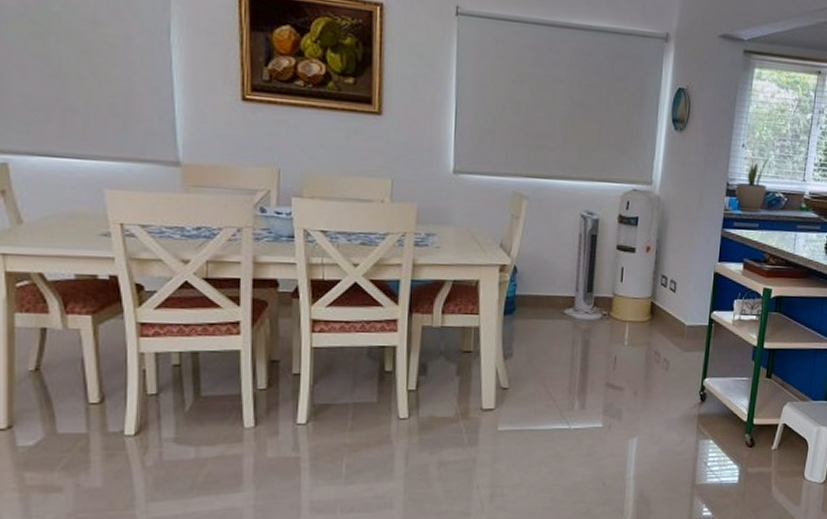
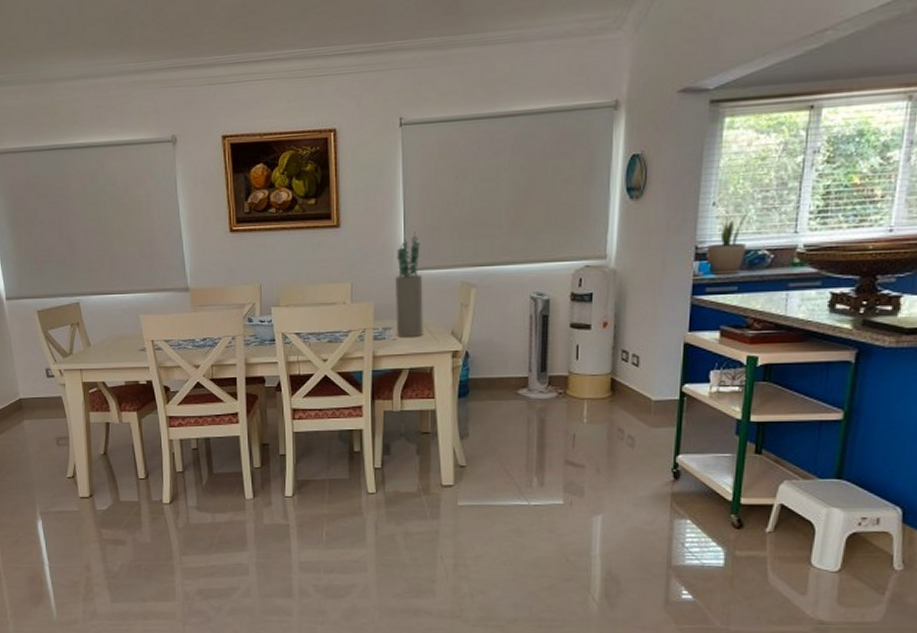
vase: none [440,131,473,247] -> present [395,231,423,337]

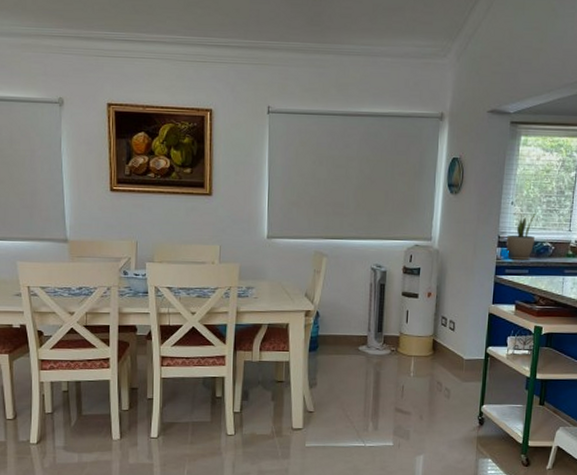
vase: present [395,231,423,337] -> none [257,205,283,297]

